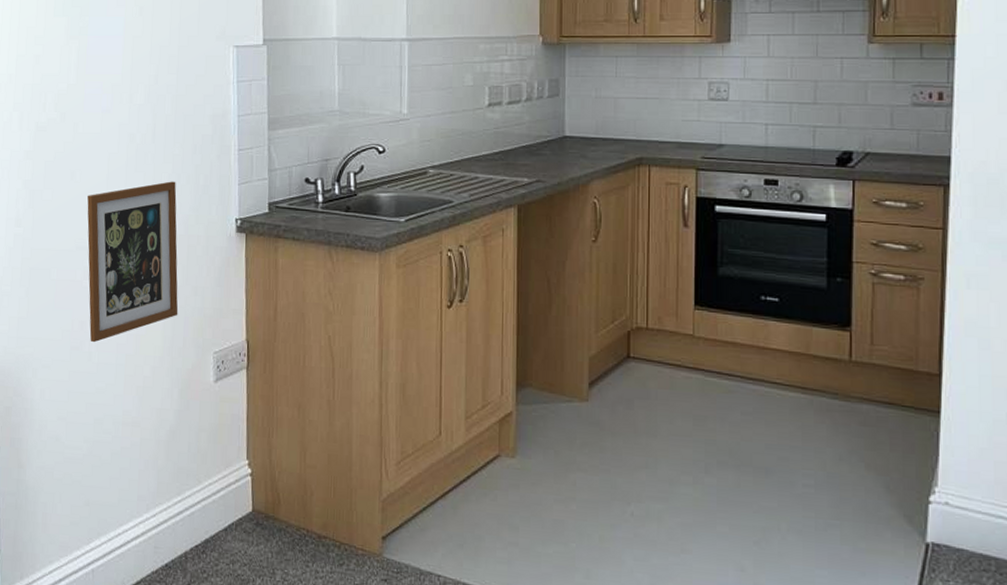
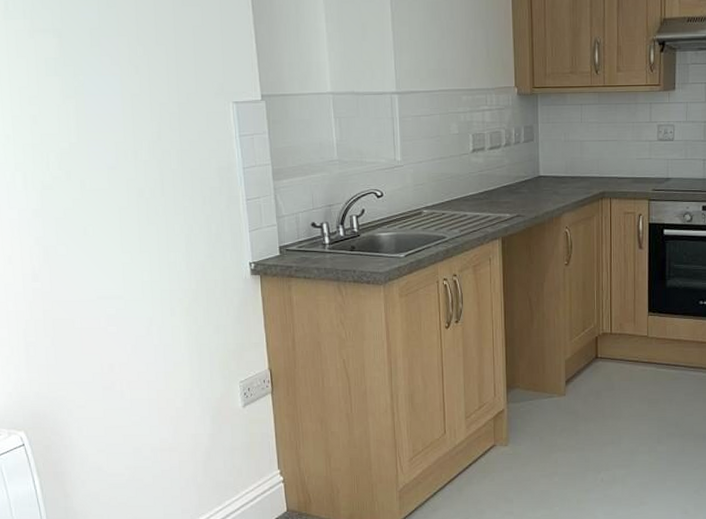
picture frame: present [87,181,179,343] -> none [103,231,203,382]

